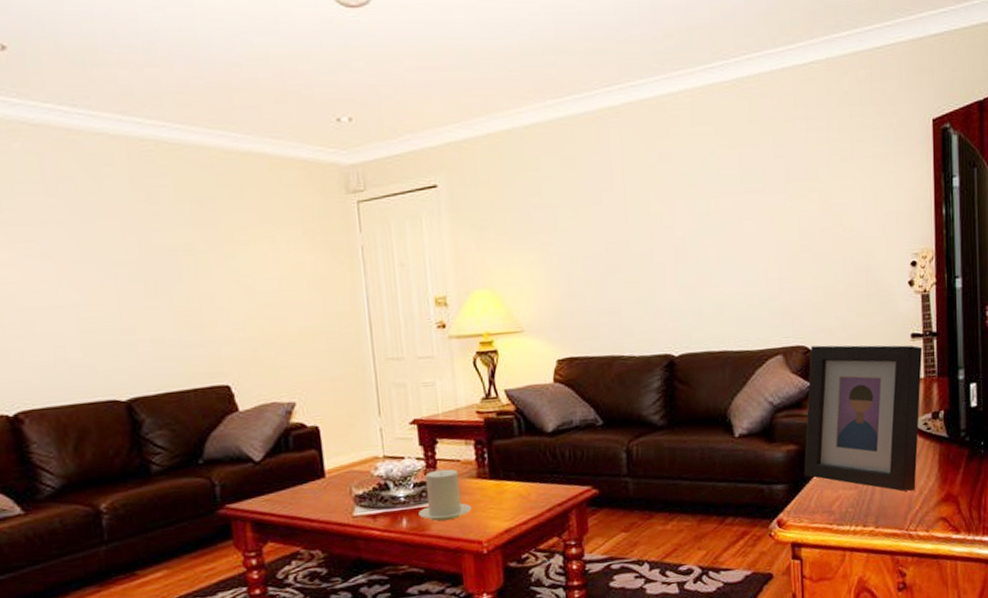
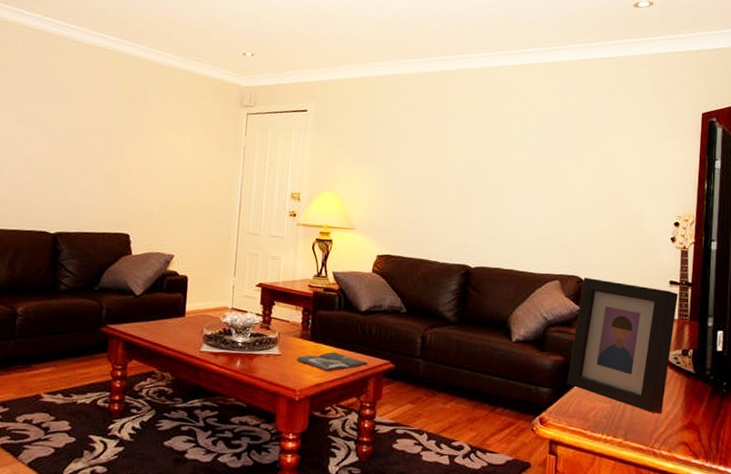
candle: present [417,469,472,521] -> none [249,326,293,368]
magazine: none [476,487,566,513] -> present [296,352,368,372]

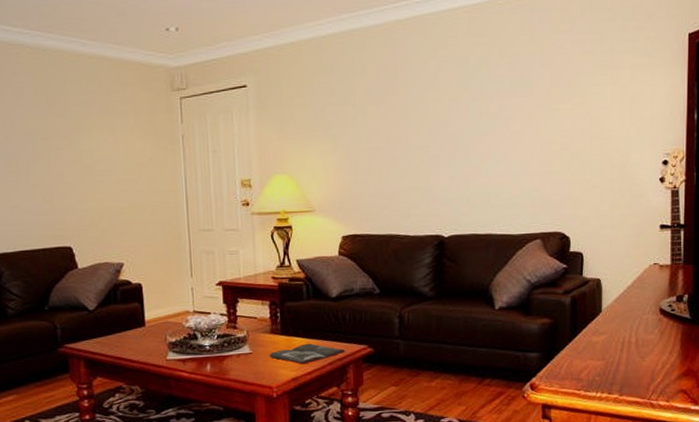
picture frame: present [566,277,679,414] -> none [556,232,671,365]

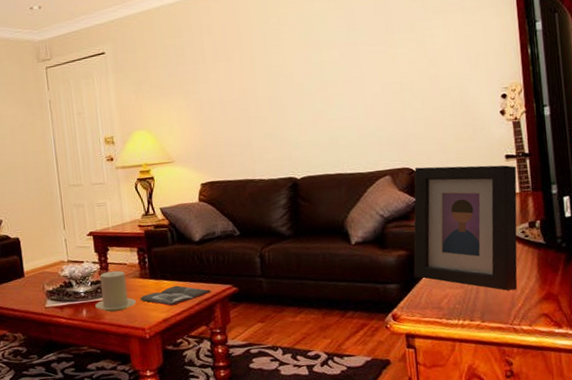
candle: none [219,324,265,368] -> present [94,270,137,312]
picture frame: none [556,232,671,365] -> present [413,165,518,291]

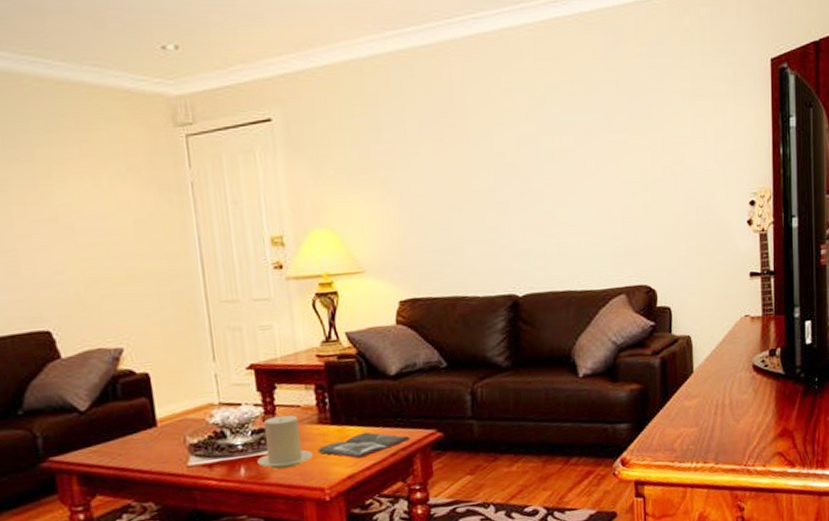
picture frame: present [413,165,518,291] -> none [646,283,761,428]

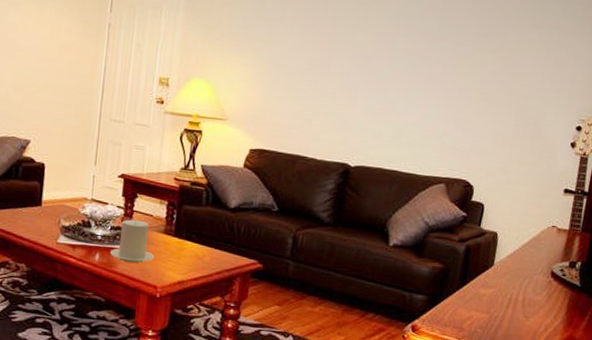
magazine: present [318,432,410,459] -> none [159,249,234,270]

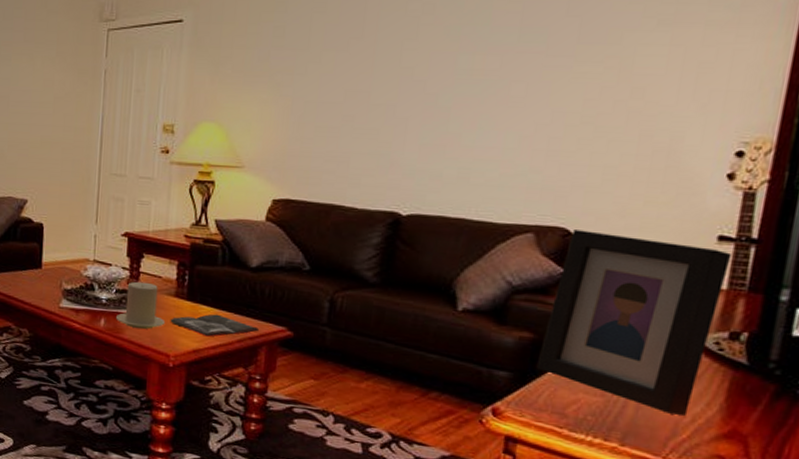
magazine: none [159,249,234,270] -> present [170,313,259,337]
picture frame: none [443,182,573,326] -> present [536,230,732,416]

